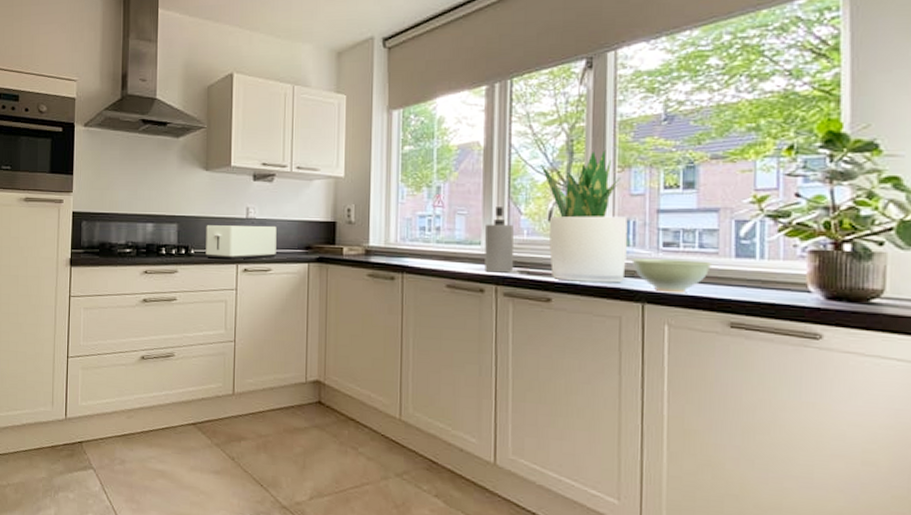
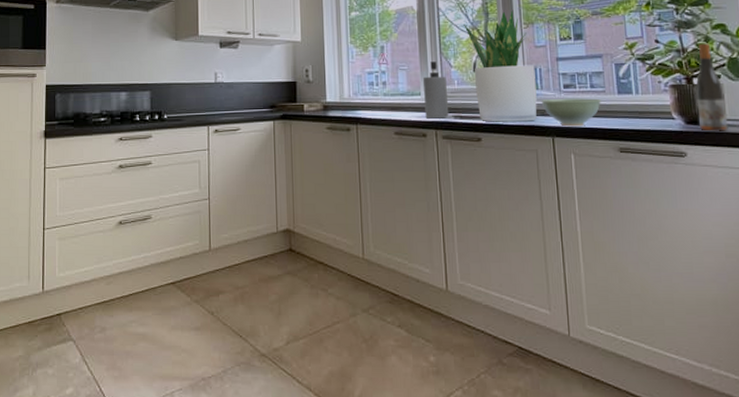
toaster: present [206,225,277,261] -> none [178,89,244,123]
wine bottle: none [844,200,888,312] -> present [695,43,729,131]

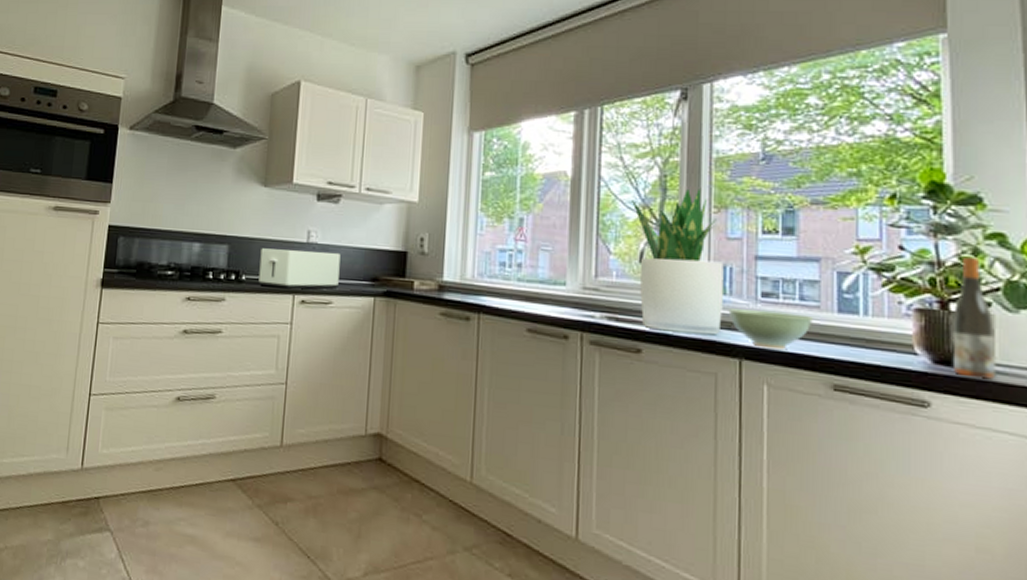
toaster: none [178,89,244,123] -> present [258,248,341,290]
soap dispenser: present [423,61,449,119] -> none [569,244,602,319]

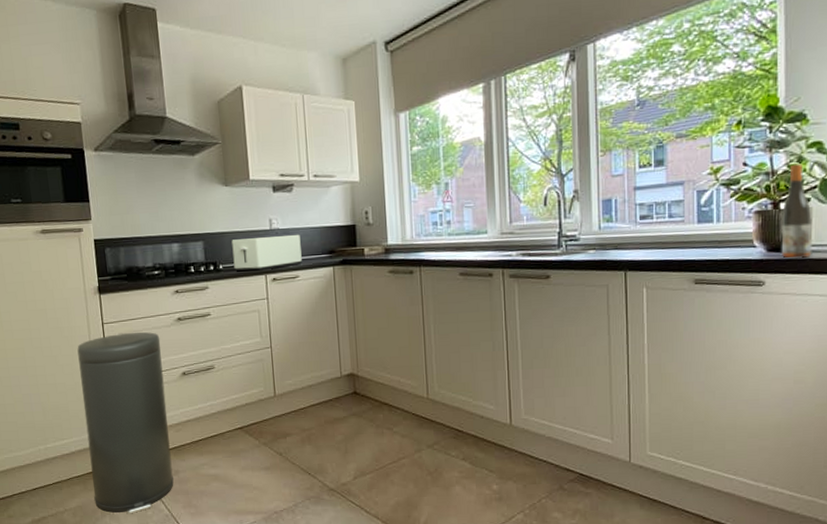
pedal bin: none [42,337,159,568] -> present [77,332,174,514]
planter: present [632,189,724,336] -> none [535,137,611,259]
bowl: present [728,308,813,350] -> none [615,229,679,260]

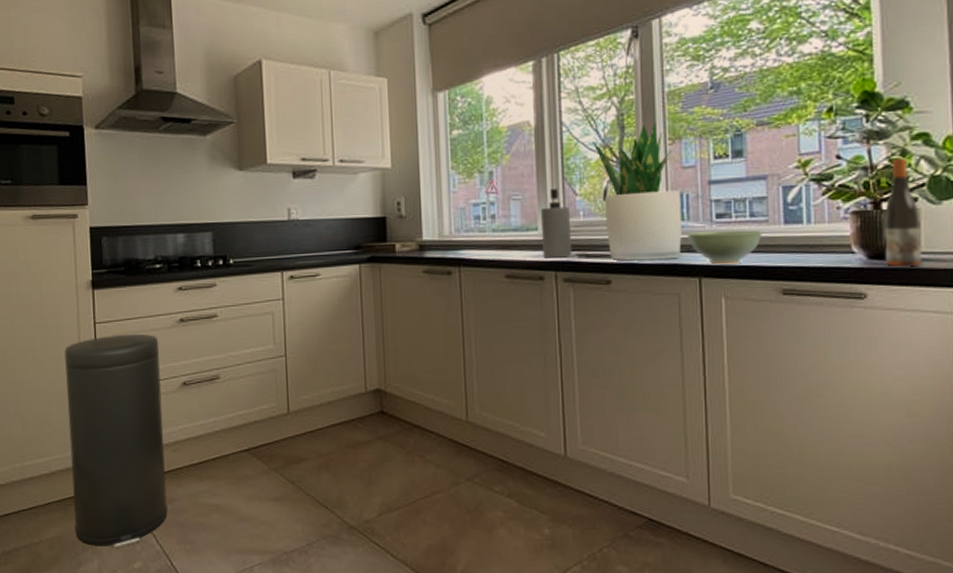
toaster: present [231,235,302,272] -> none [244,227,324,268]
soap dispenser: none [490,197,517,258] -> present [541,189,573,258]
planter: none [535,137,611,259] -> present [593,123,682,261]
bowl: none [615,229,679,260] -> present [687,229,762,265]

